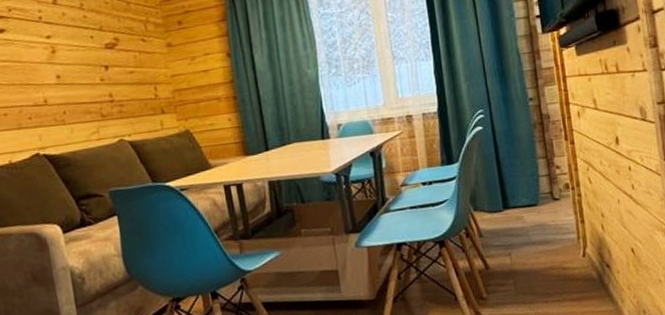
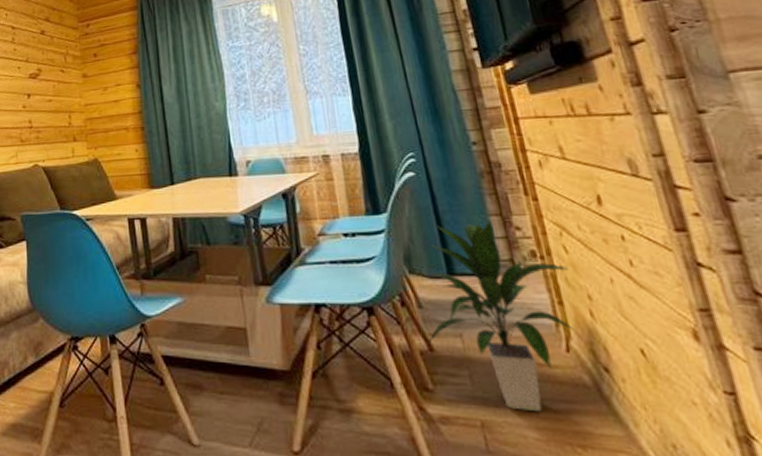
indoor plant: none [483,161,591,303] -> present [426,219,576,412]

